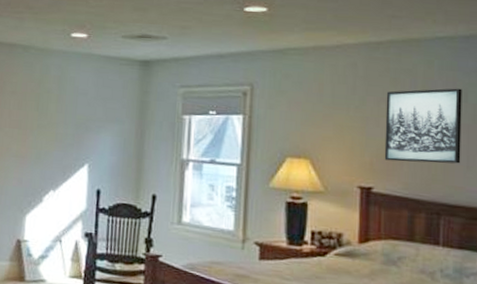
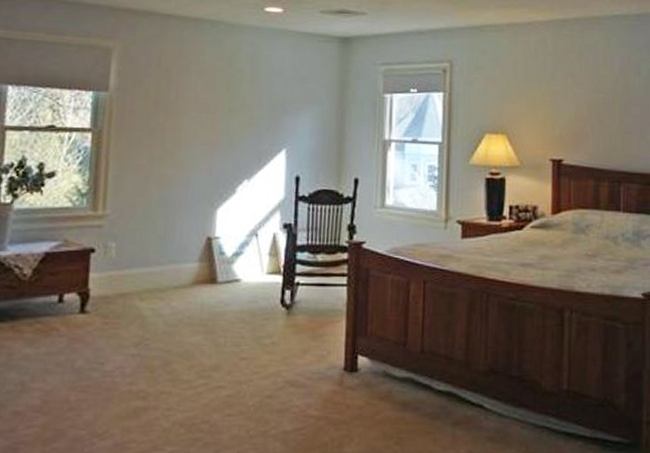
wall art: present [384,88,462,164] -> none [572,63,636,134]

